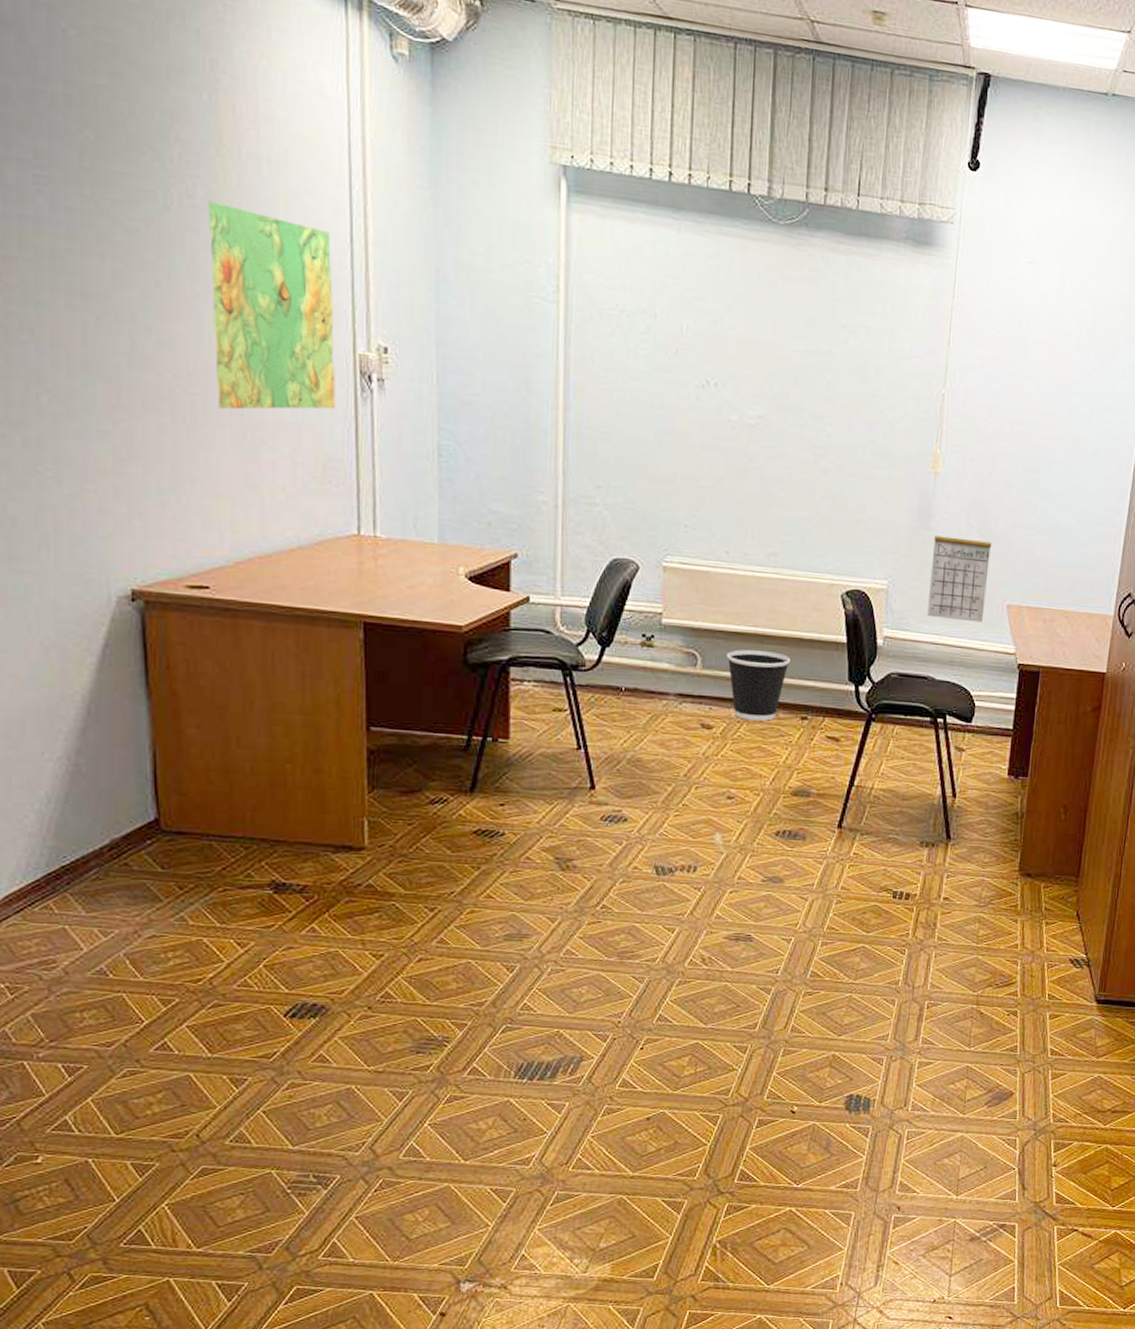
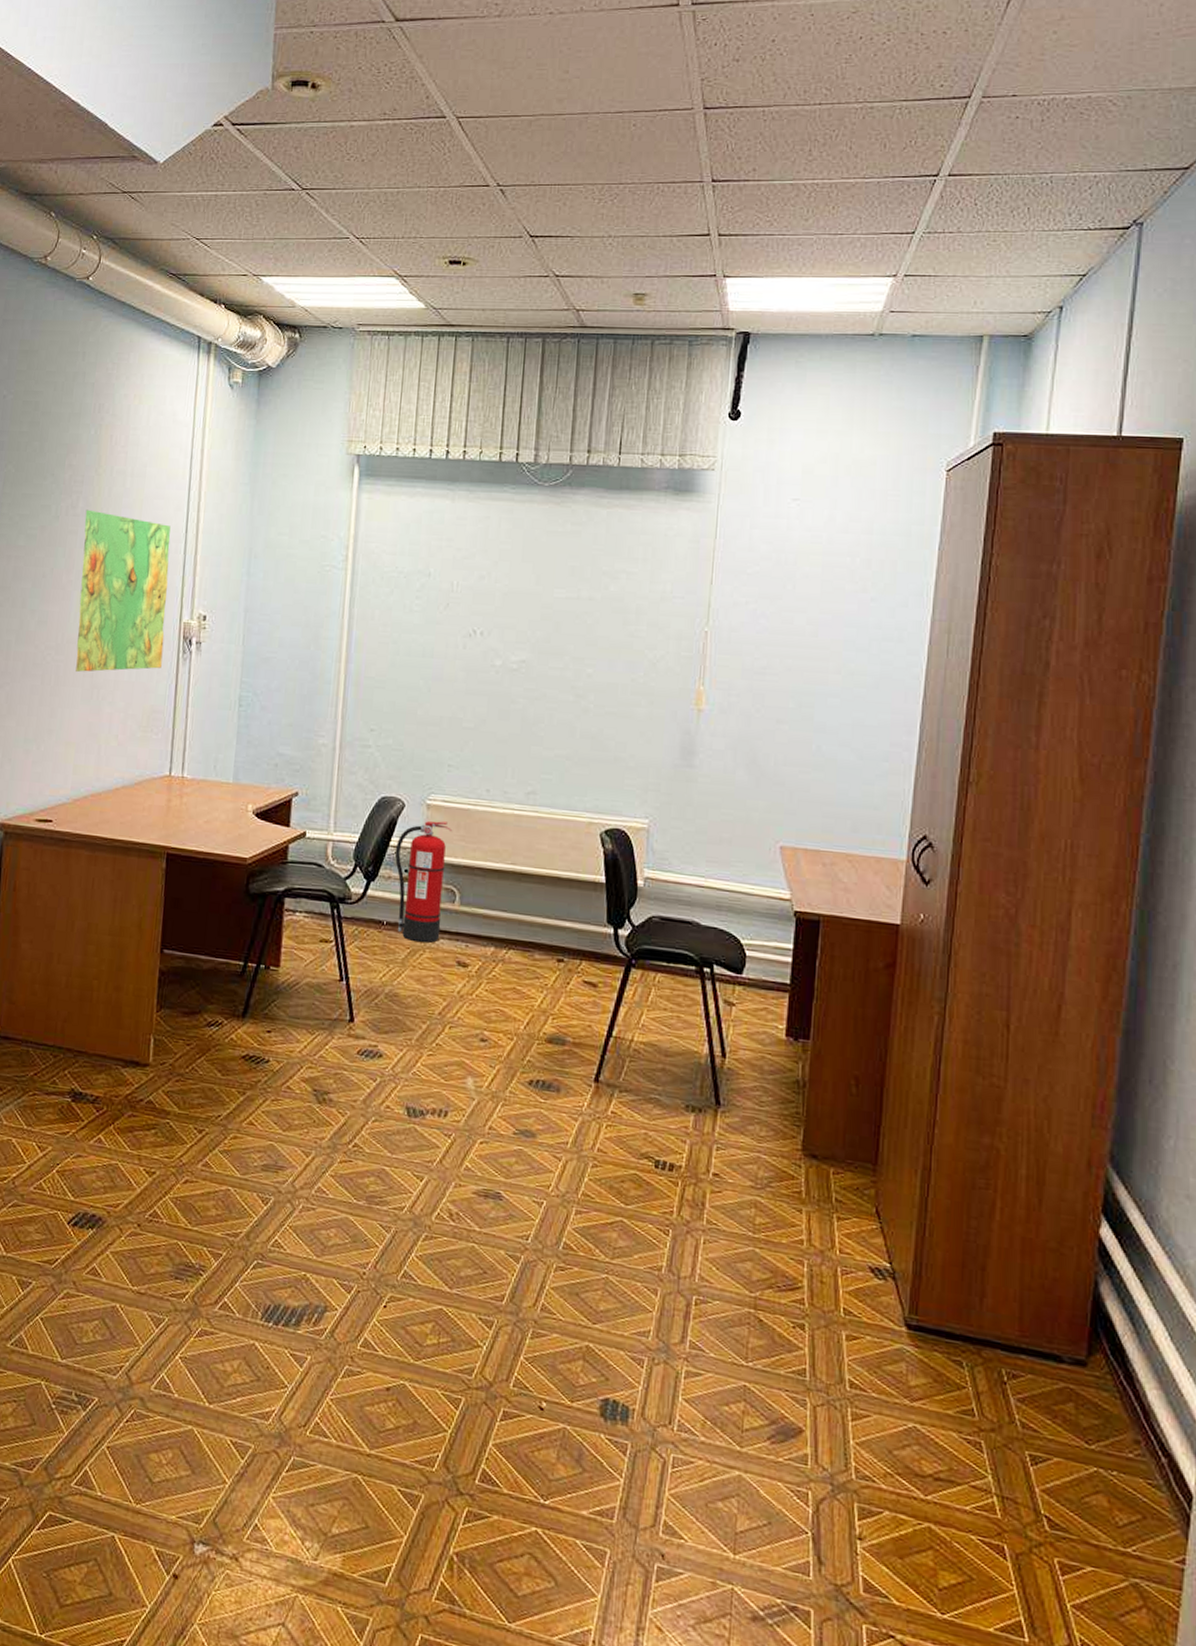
fire extinguisher: none [630,583,692,707] -> present [394,821,453,943]
wastebasket: present [727,649,790,721] -> none [484,887,547,962]
calendar: present [926,524,992,623] -> none [690,761,762,865]

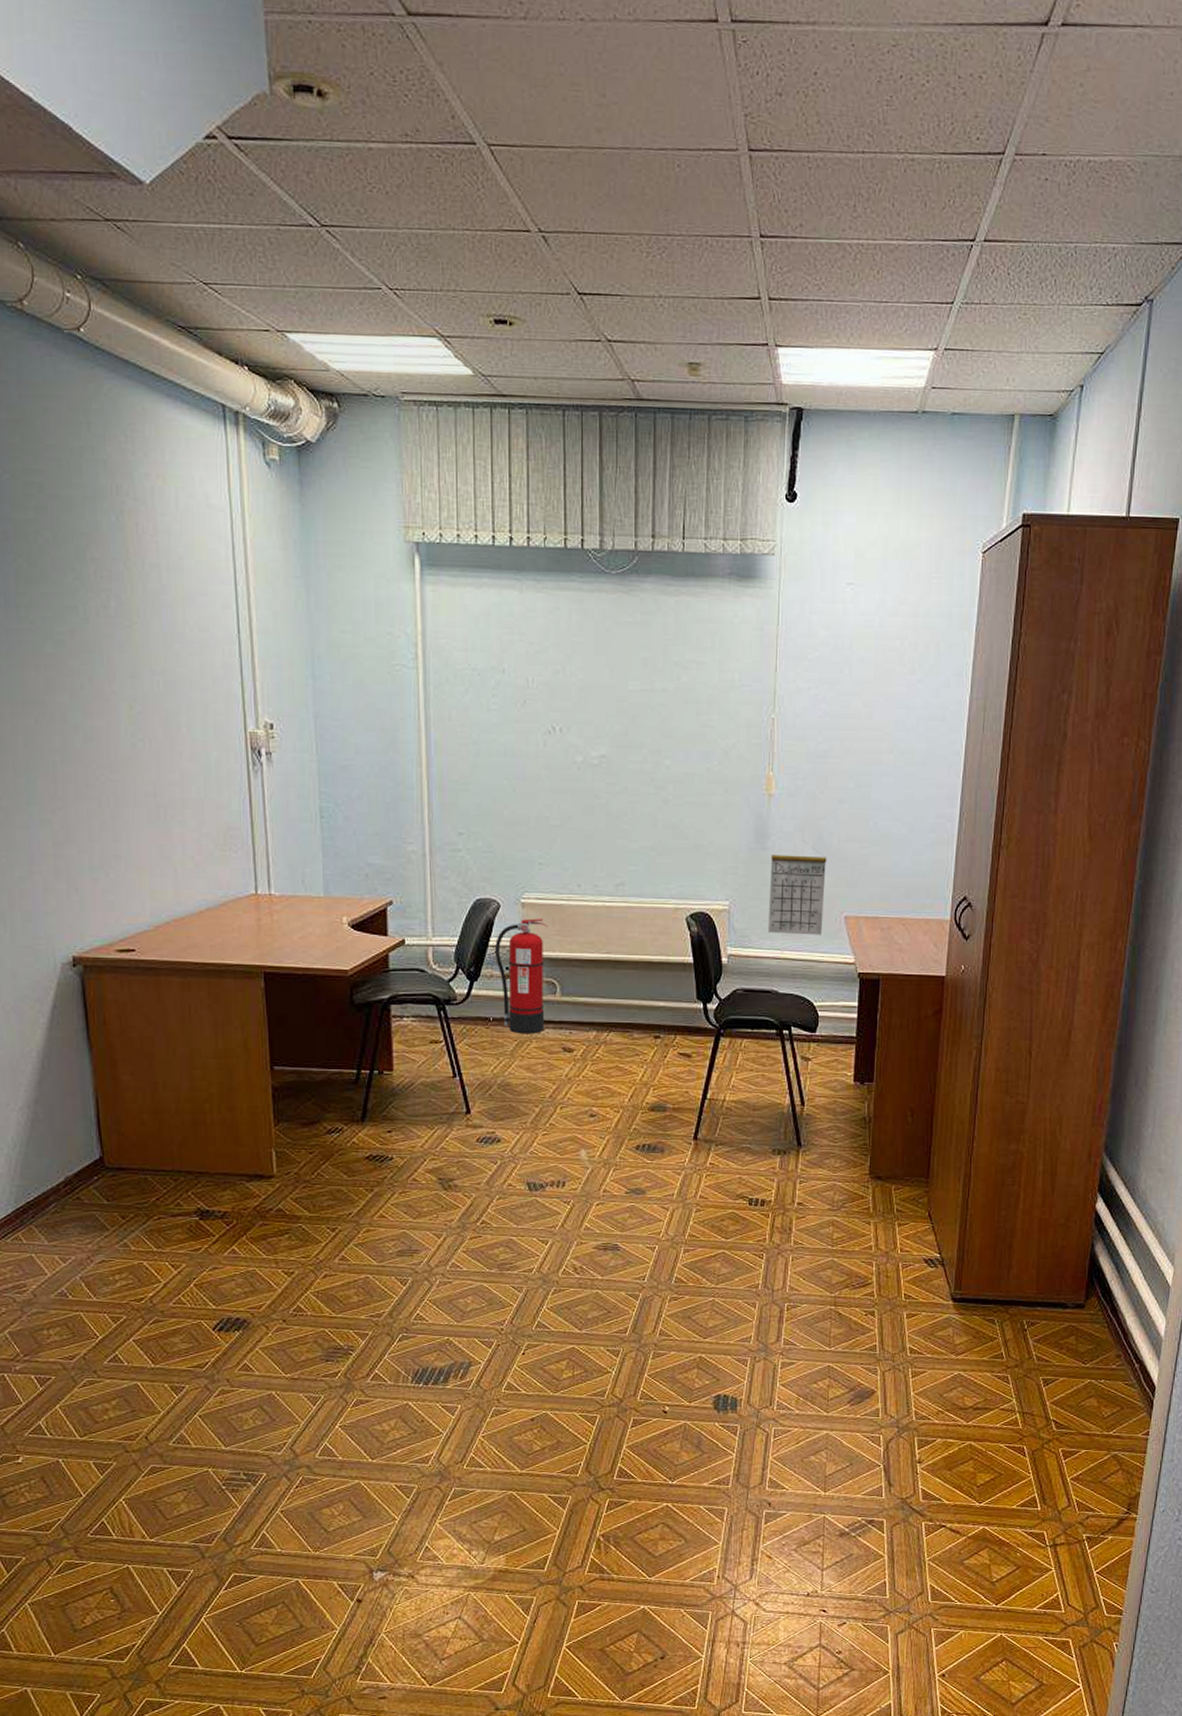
map: present [76,509,171,672] -> none [119,609,231,791]
calendar: none [690,761,762,865] -> present [767,841,827,935]

